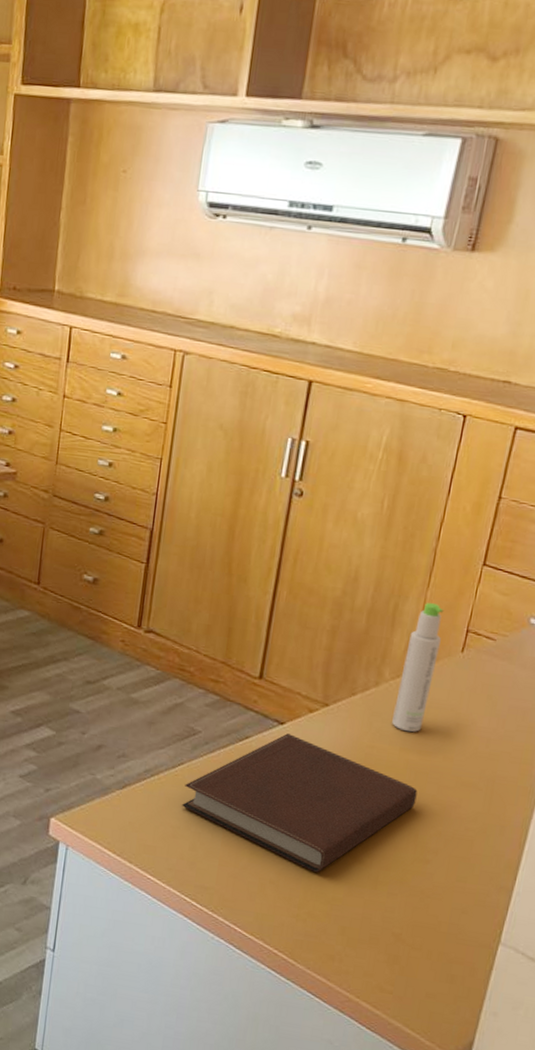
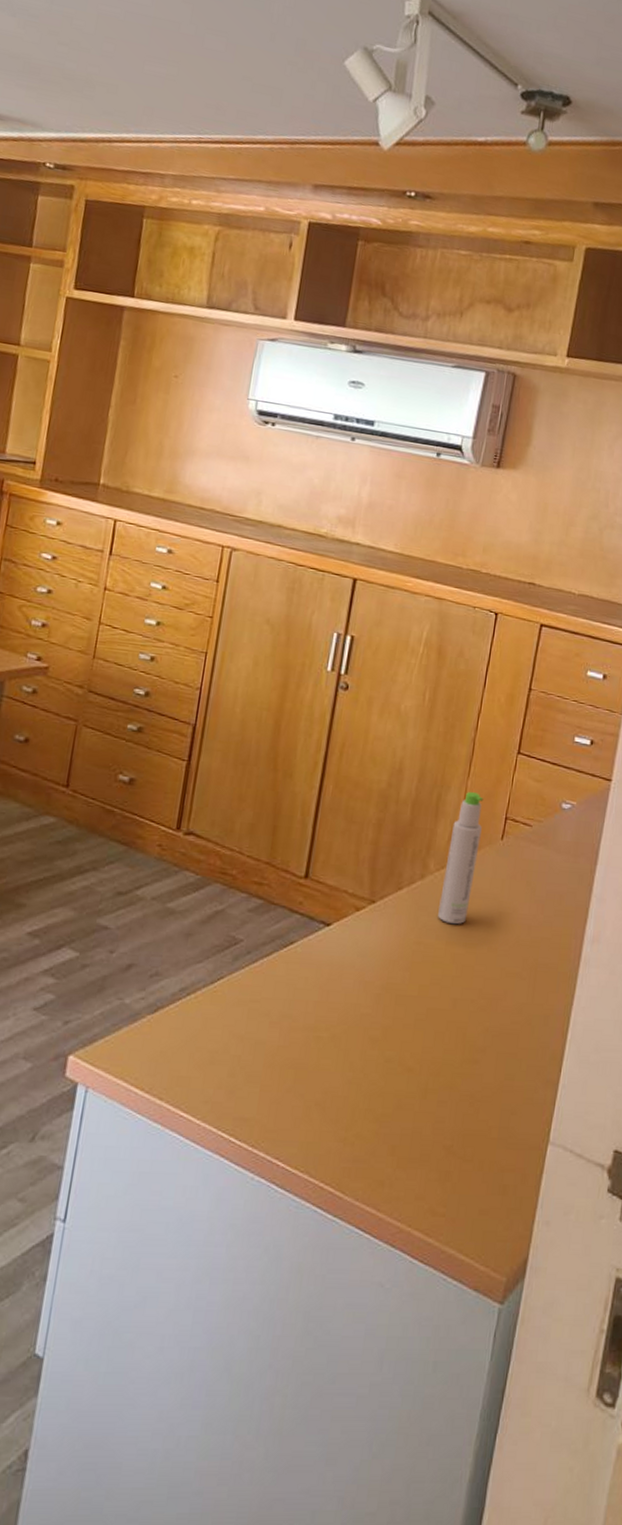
notebook: present [181,733,418,872] -> none [220,935,464,1087]

